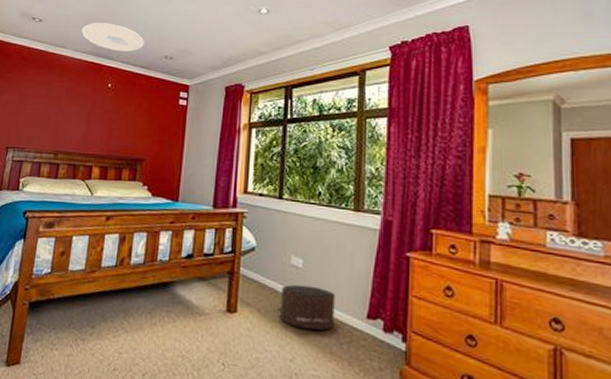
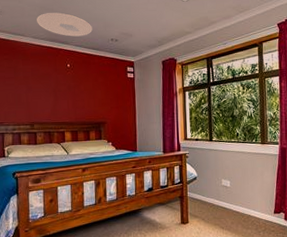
pouf: present [278,284,335,330] -> none [216,198,254,226]

